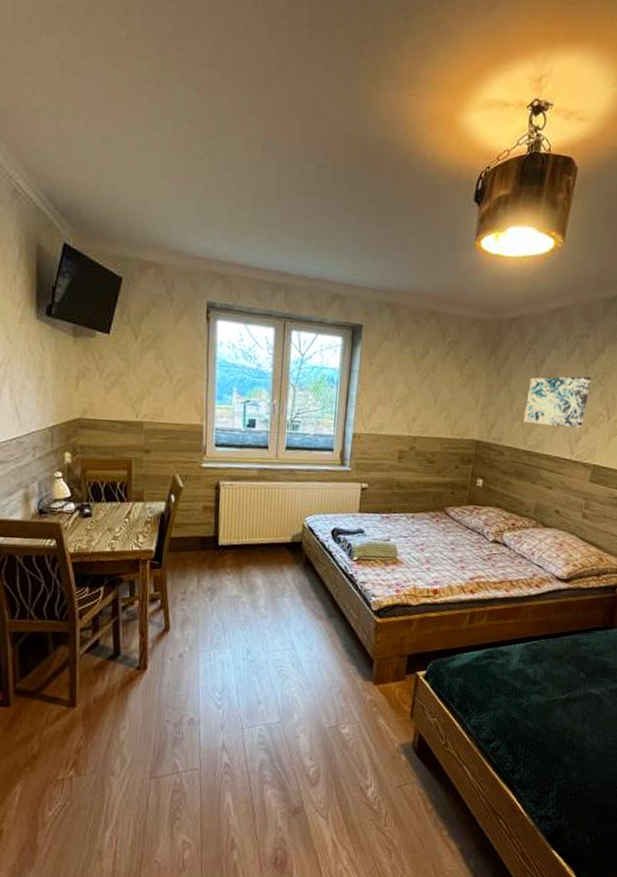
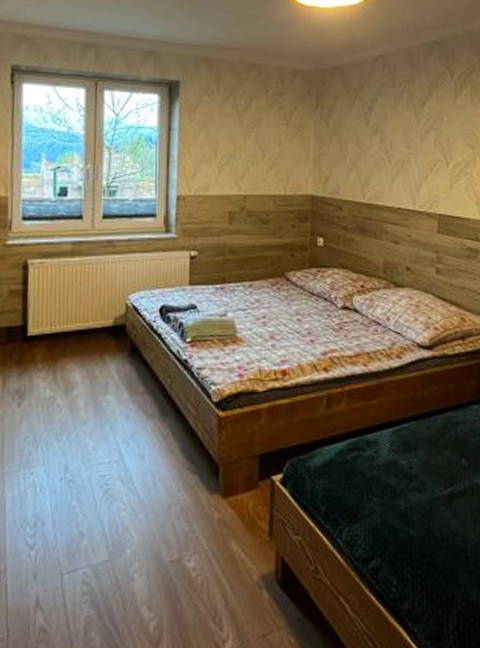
wall art: present [524,376,591,428] -> none [359,122,423,175]

